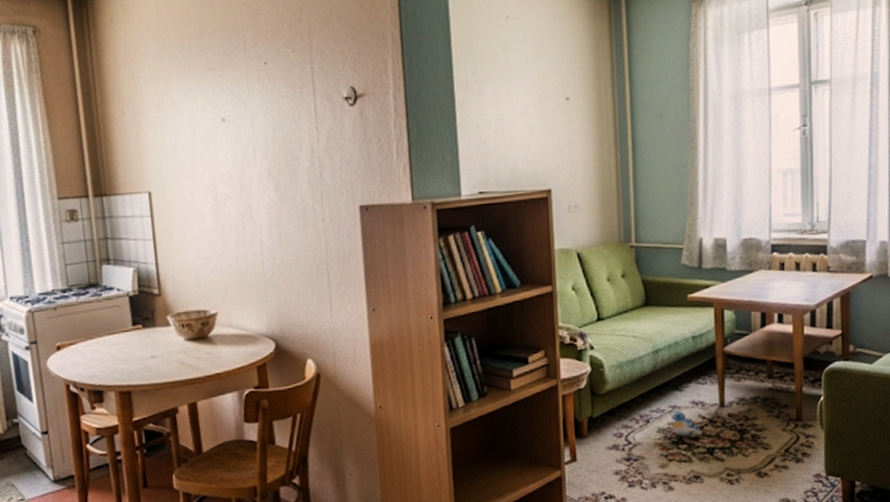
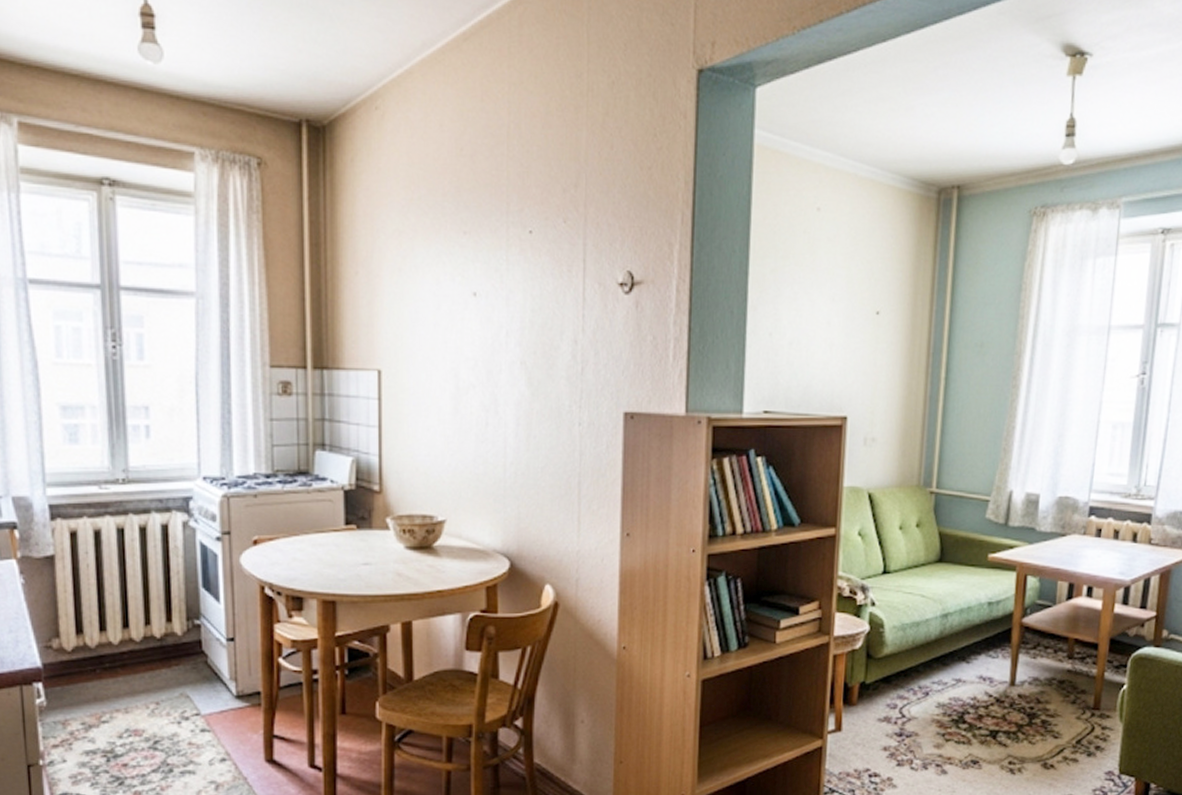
plush toy: present [671,410,704,438] -> none [953,685,988,718]

